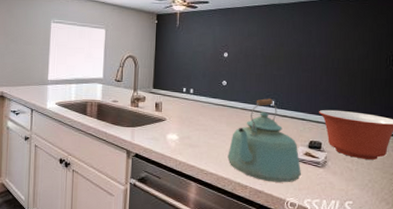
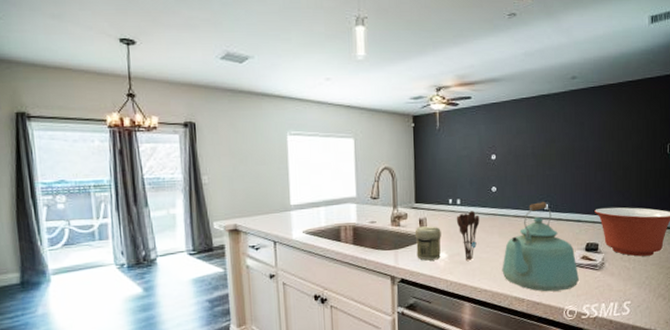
jar: none [150,109,174,141] -> present [414,226,441,261]
utensil holder: none [188,100,210,144] -> present [456,211,480,261]

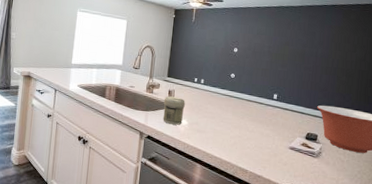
utensil holder: present [456,211,480,261] -> none [198,90,218,130]
kettle: present [502,202,579,292] -> none [231,92,298,170]

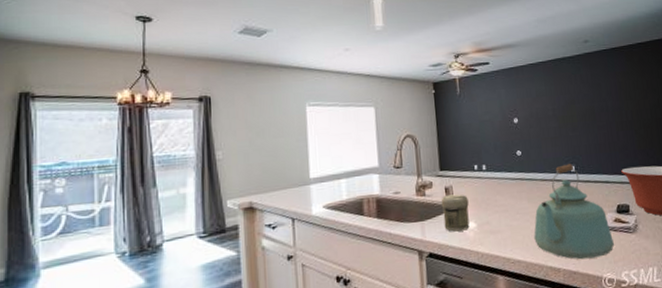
kettle: none [231,92,298,170] -> present [534,164,614,260]

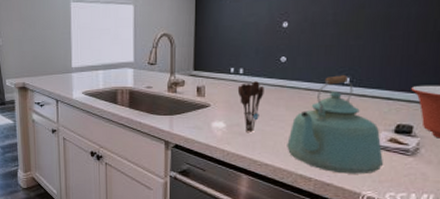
jar: present [441,194,470,232] -> none [191,94,220,129]
utensil holder: none [482,176,507,230] -> present [237,81,265,132]

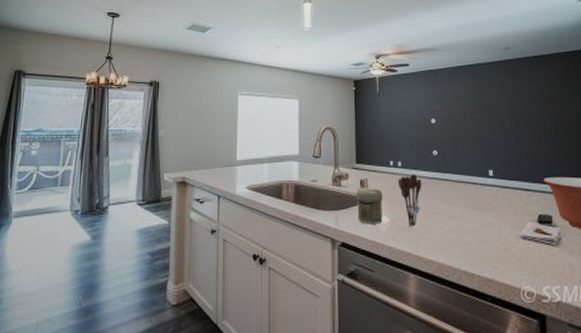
jar: none [191,94,220,129] -> present [355,188,383,224]
kettle: present [287,75,383,174] -> none [448,168,534,268]

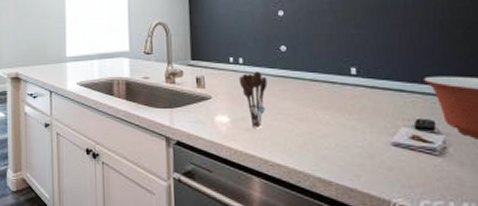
jar: present [355,188,383,224] -> none [191,85,222,124]

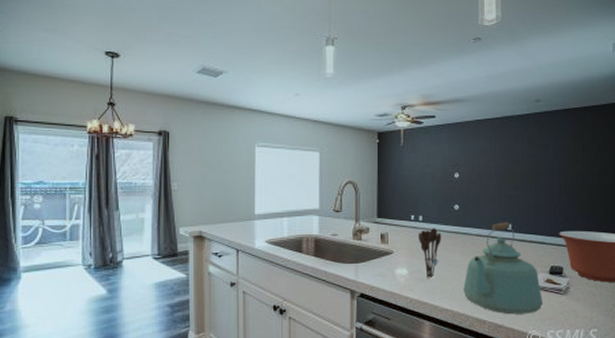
kettle: none [299,65,410,178] -> present [463,222,543,315]

